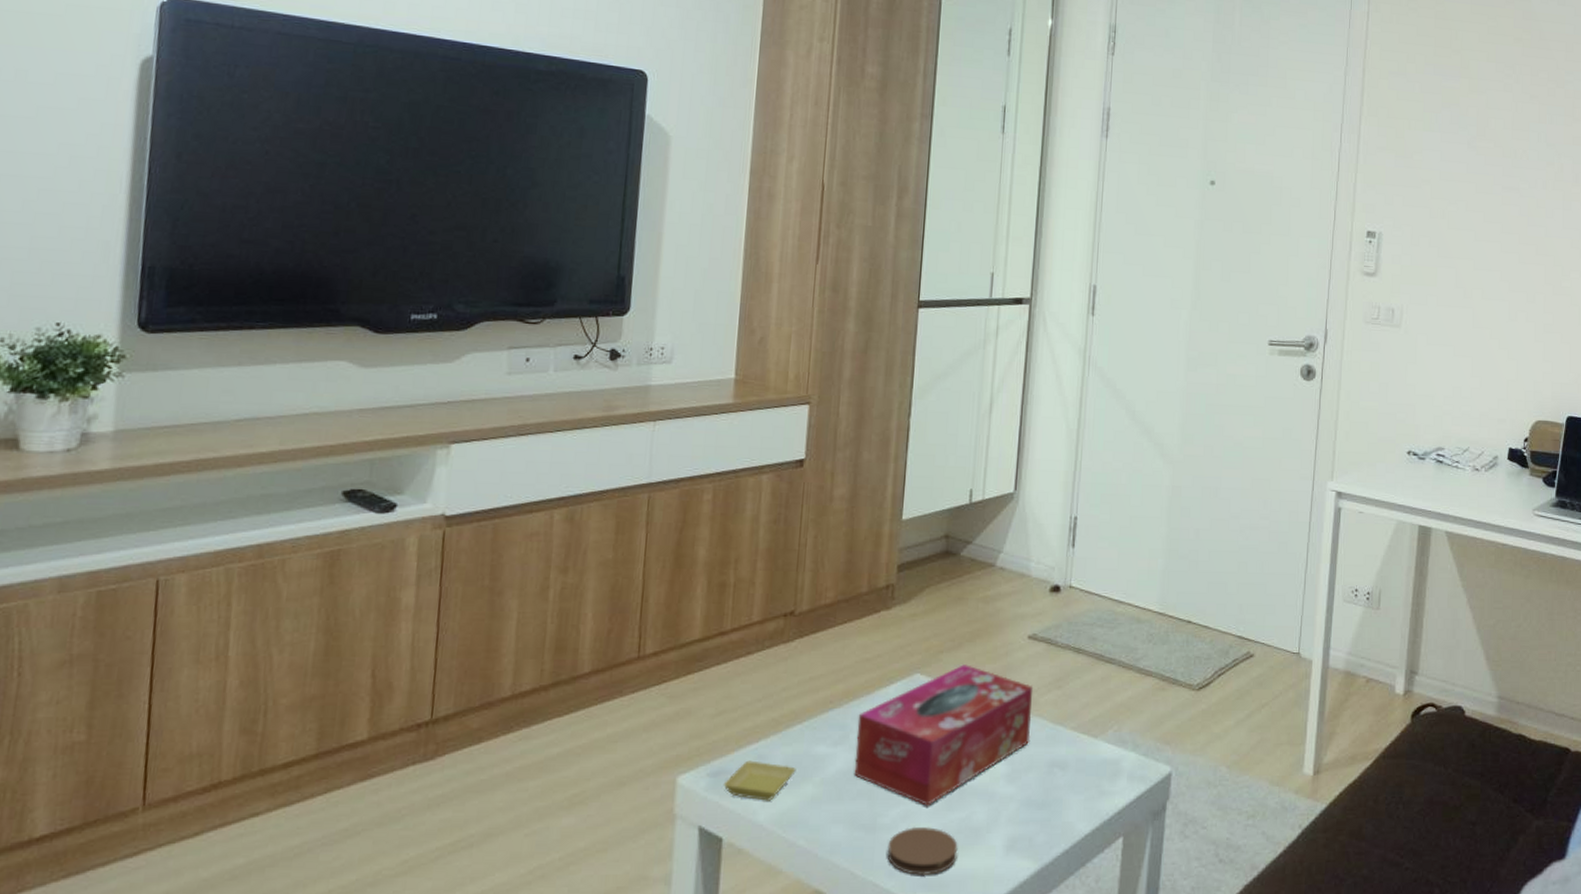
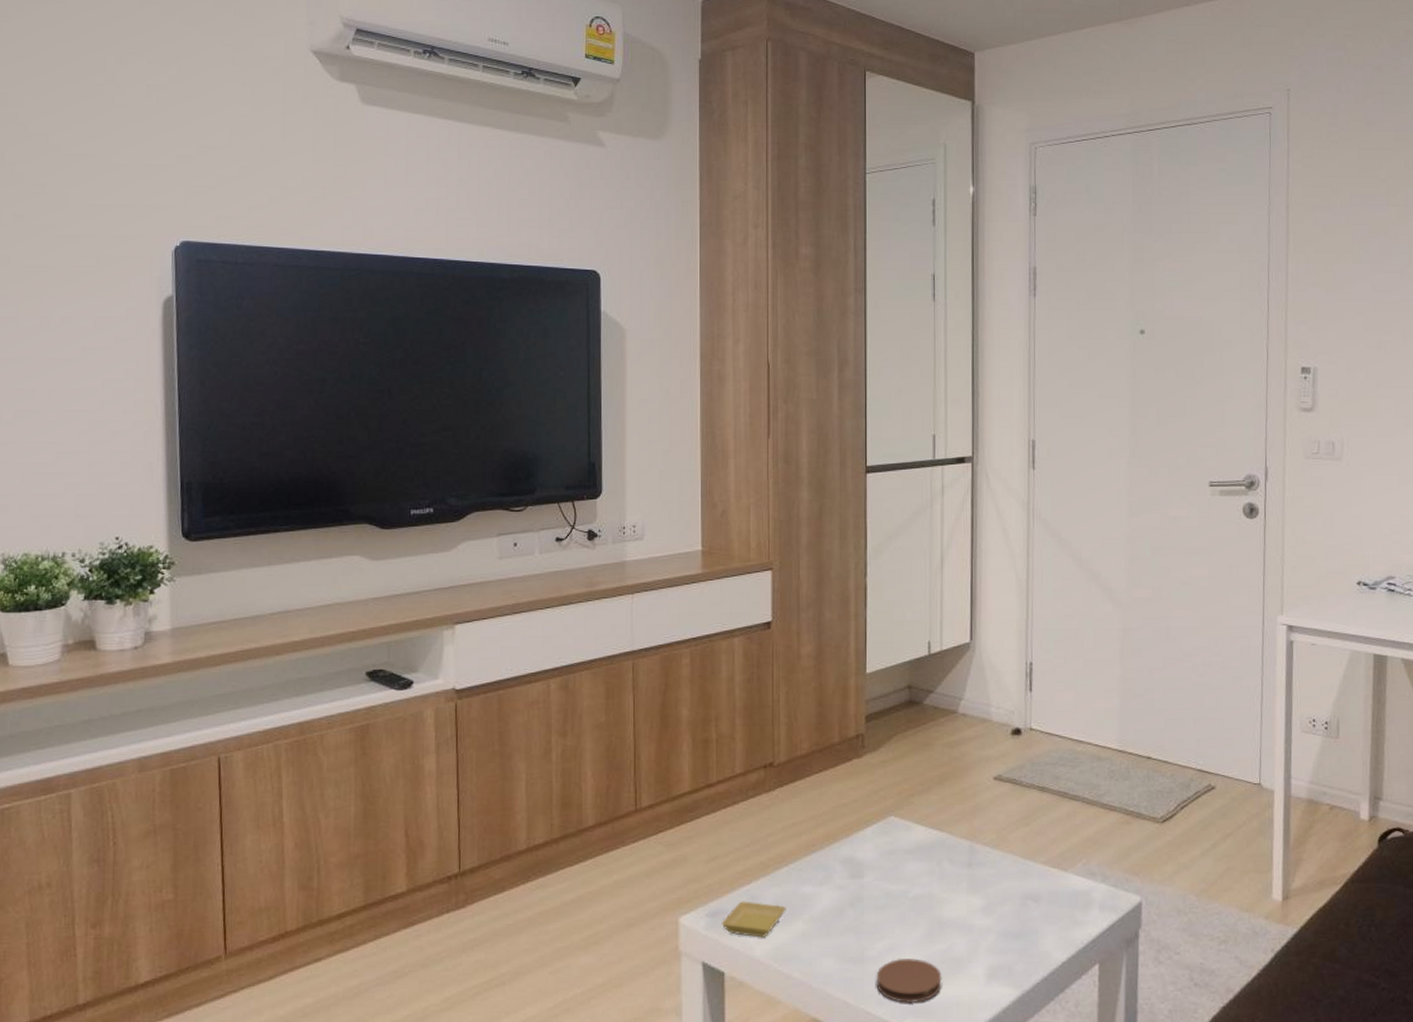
tissue box: present [854,664,1034,806] -> none [839,806,1003,939]

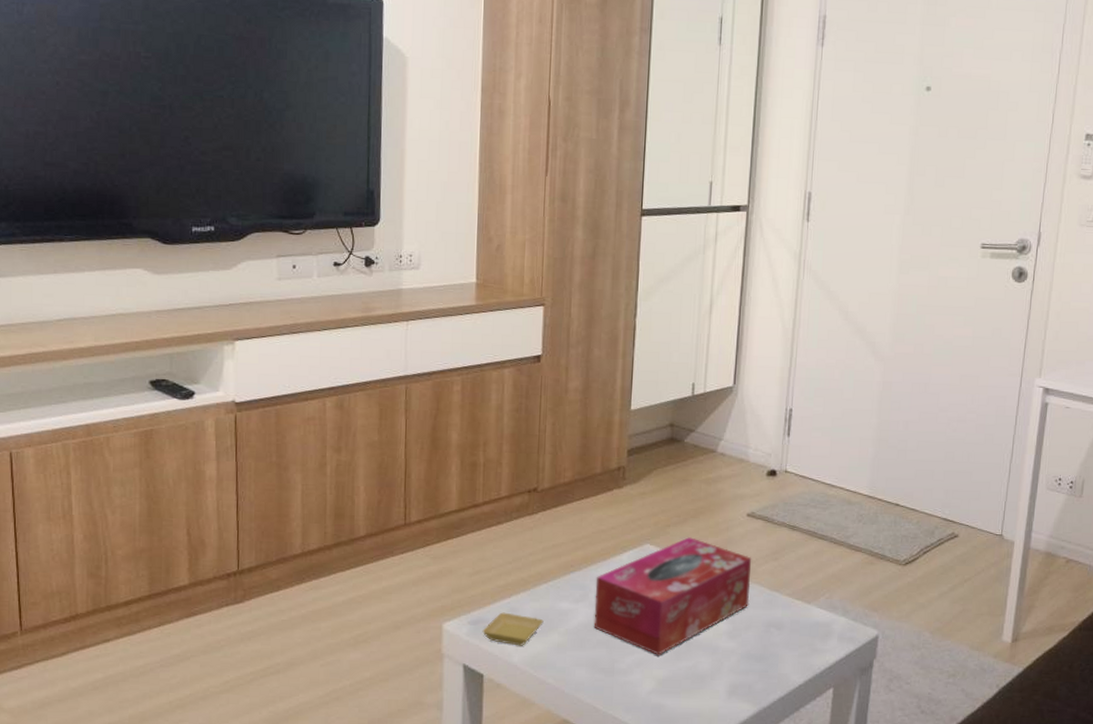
tissue box: none [839,806,1003,939] -> present [593,537,752,655]
coaster: present [876,958,942,1004] -> none [624,671,686,713]

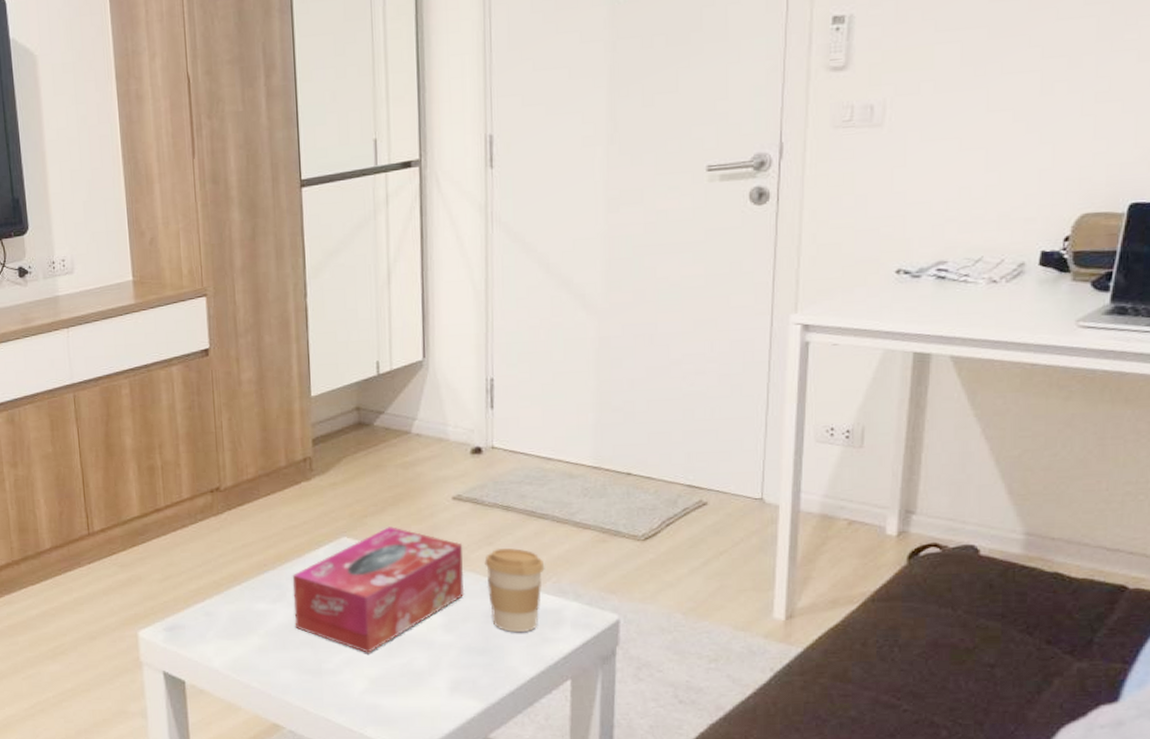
saucer: present [482,612,544,646] -> none [178,617,241,651]
coffee cup: none [769,563,821,643] -> present [484,548,545,633]

